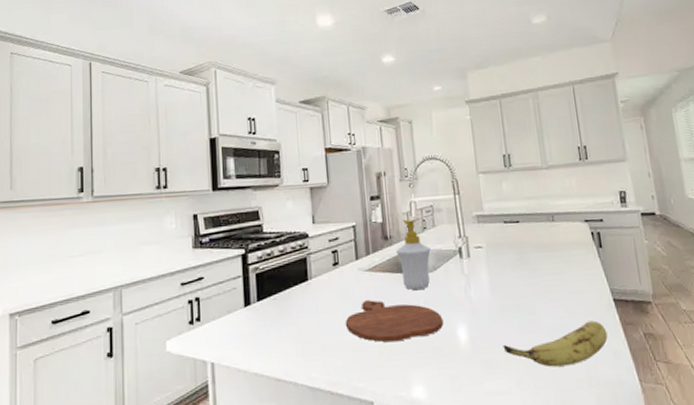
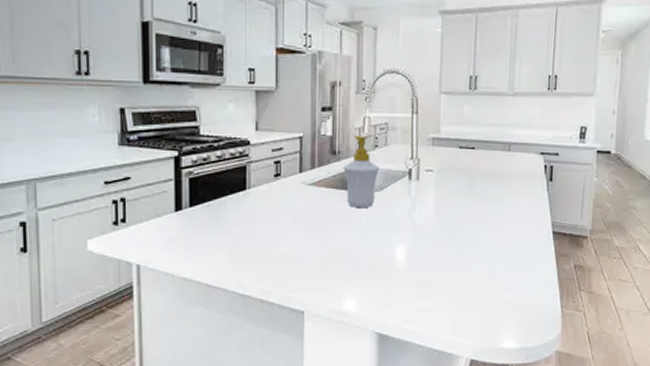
cutting board: present [345,300,444,342] -> none [282,214,383,257]
fruit: present [503,320,608,367] -> none [439,250,540,290]

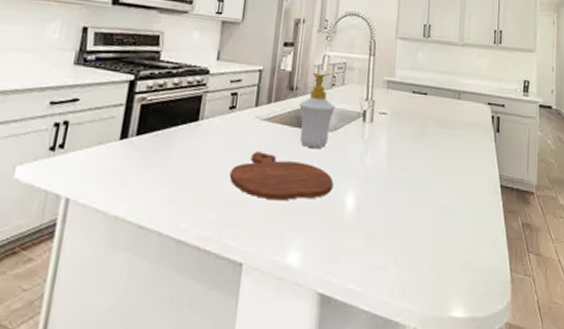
cutting board: none [282,214,383,257] -> present [229,151,334,201]

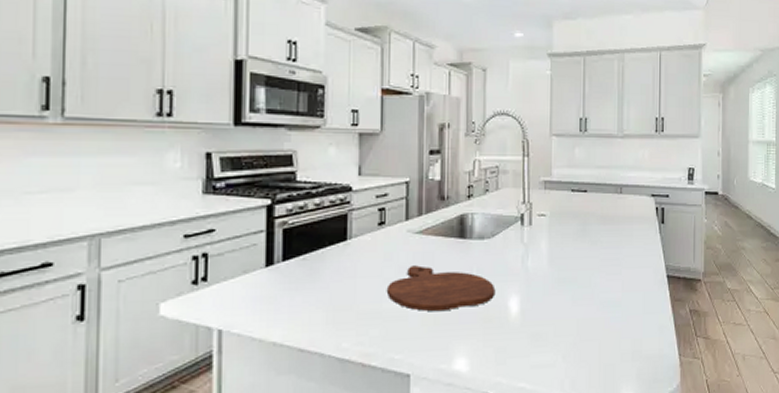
soap bottle: present [299,72,335,149] -> none [453,179,491,258]

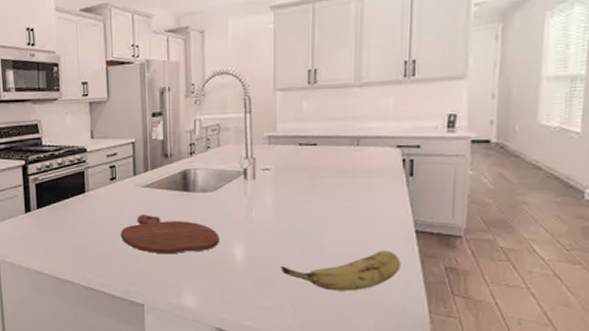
fruit: none [554,296,656,341] -> present [281,250,401,291]

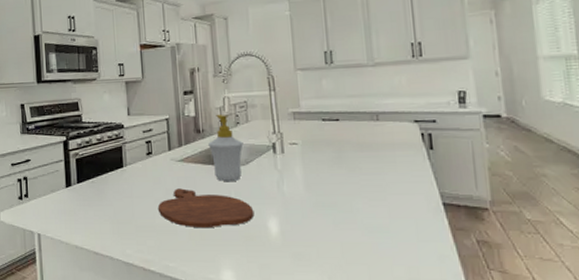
soap bottle: none [176,137,213,209] -> present [208,114,244,182]
fruit: present [281,250,401,291] -> none [316,223,433,266]

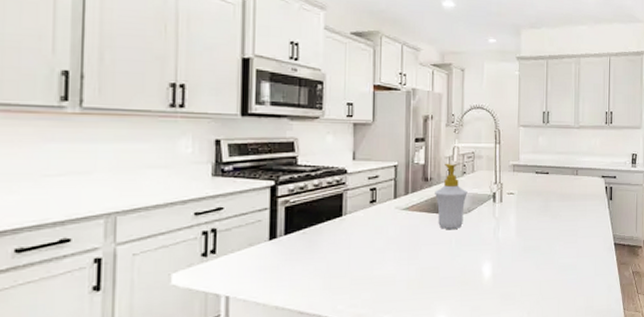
cutting board: present [157,188,255,229] -> none [377,237,471,277]

